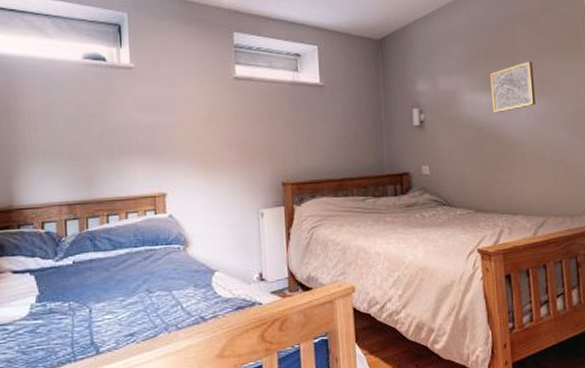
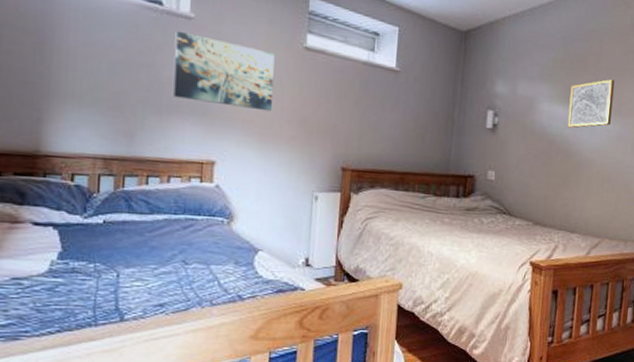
wall art: none [119,81,212,141] -> present [173,30,275,112]

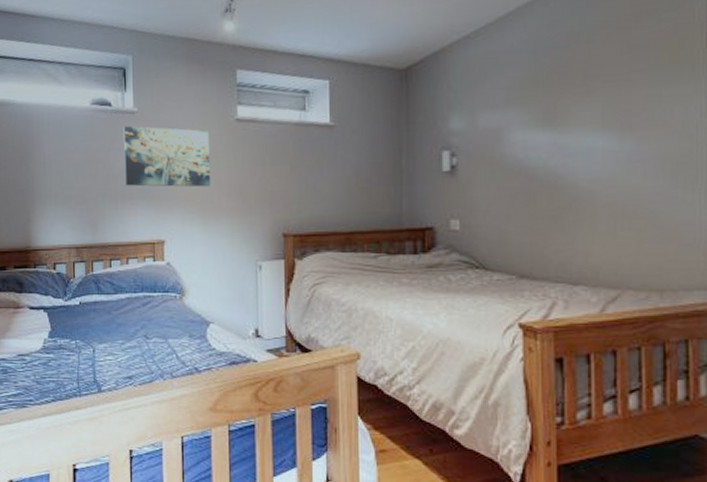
wall art: present [567,78,615,128] -> none [551,86,617,157]

